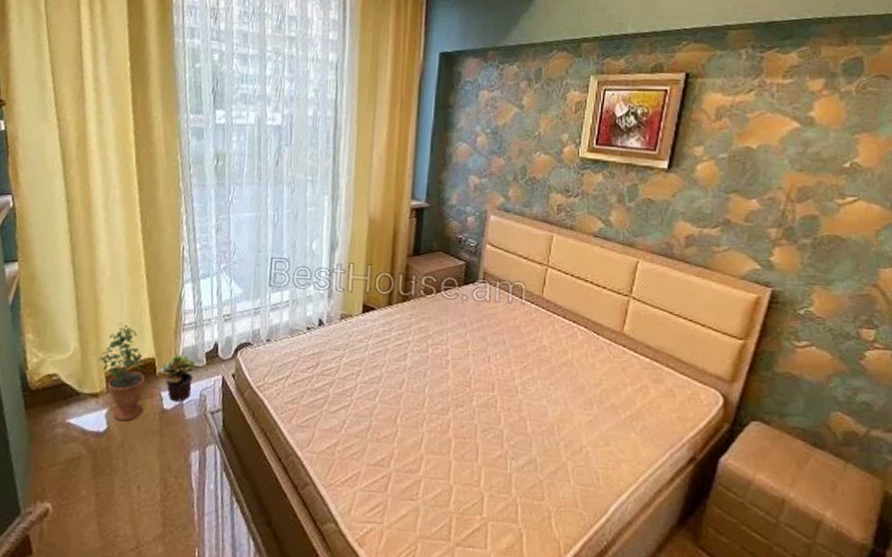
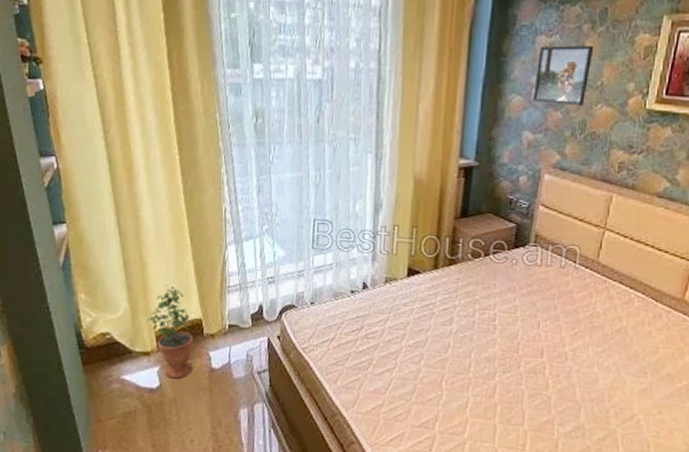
potted plant: present [159,355,196,402] -> none [206,316,241,362]
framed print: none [478,99,531,154] -> present [533,45,594,107]

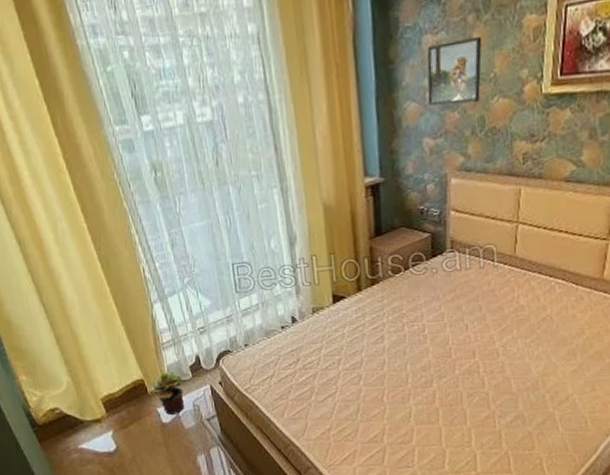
potted plant: present [147,284,194,379] -> none [91,352,145,440]
potted plant: none [206,316,241,362] -> present [150,372,184,416]

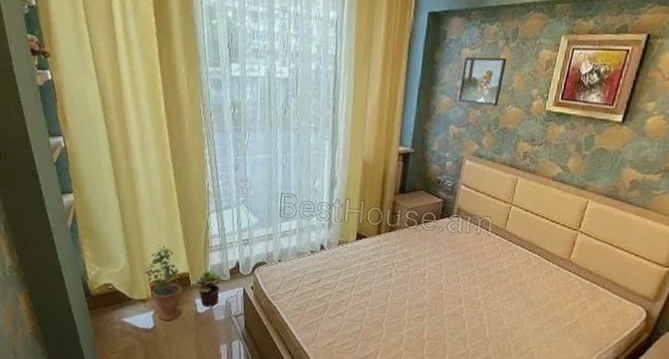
potted plant: none [91,352,145,440] -> present [143,244,182,321]

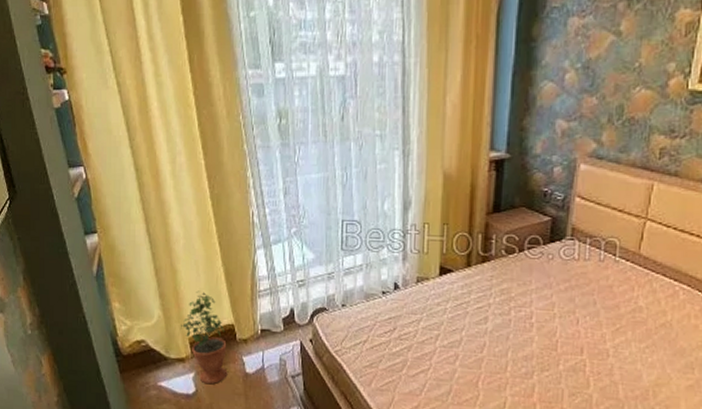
potted plant: present [192,271,222,308] -> none [239,321,274,367]
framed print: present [458,57,507,107] -> none [566,24,631,91]

